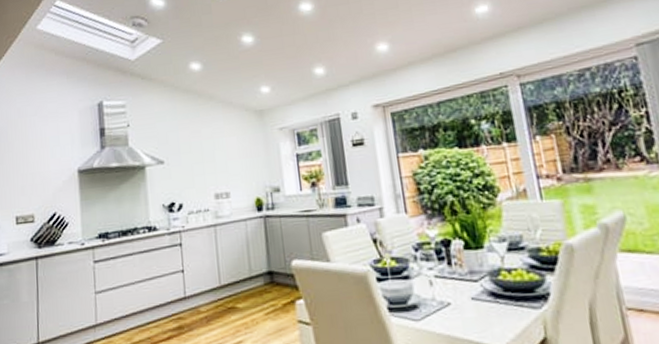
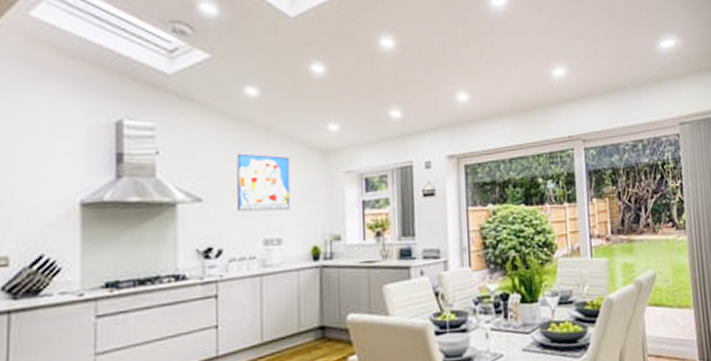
wall art: none [188,119,235,171] -> present [237,153,291,212]

